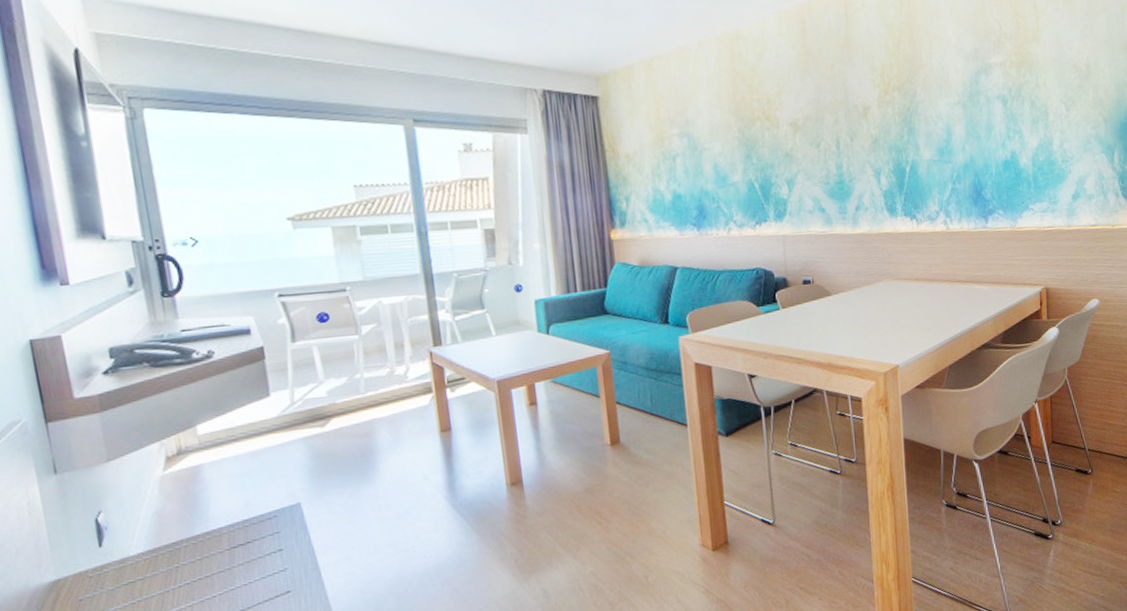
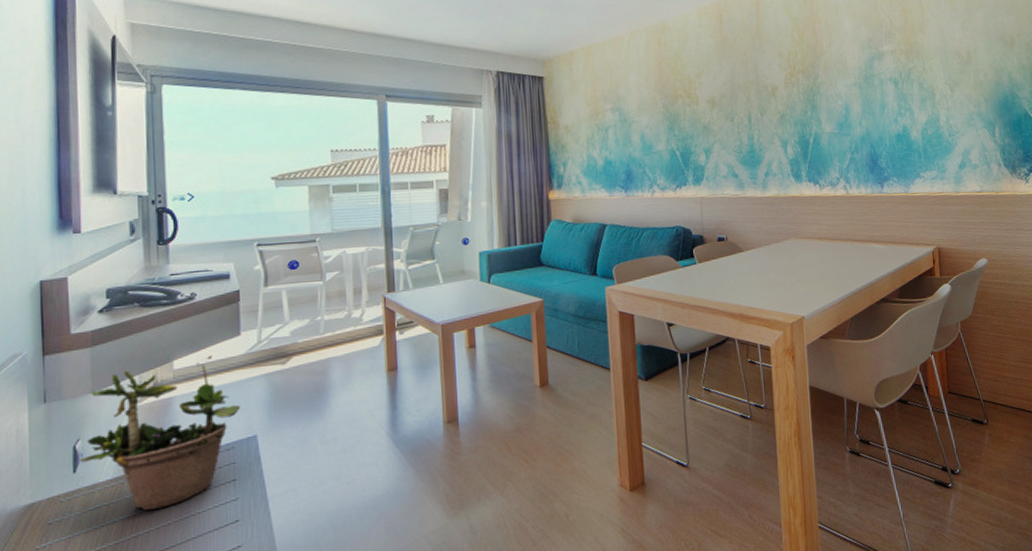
potted plant: none [104,419,279,584] -> present [79,355,240,510]

